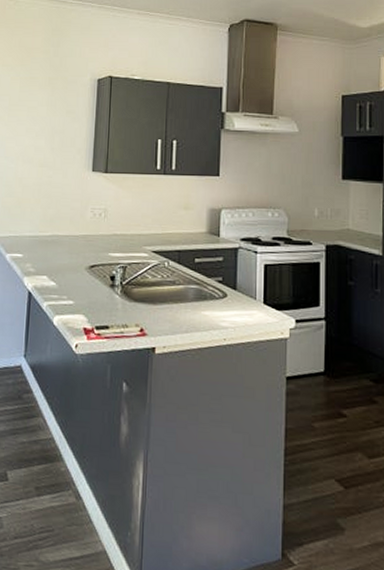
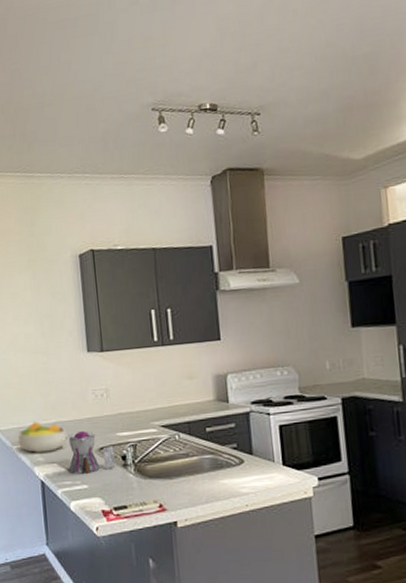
fruit bowl: none [12,232,61,264] -> present [17,422,67,453]
teapot: none [55,247,104,290] -> present [62,431,116,474]

